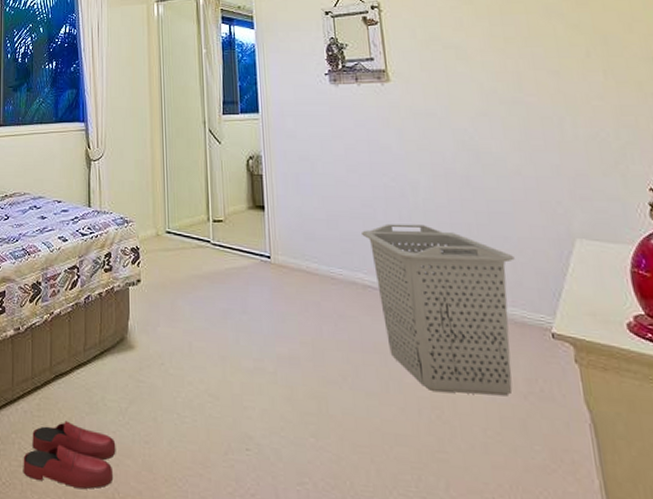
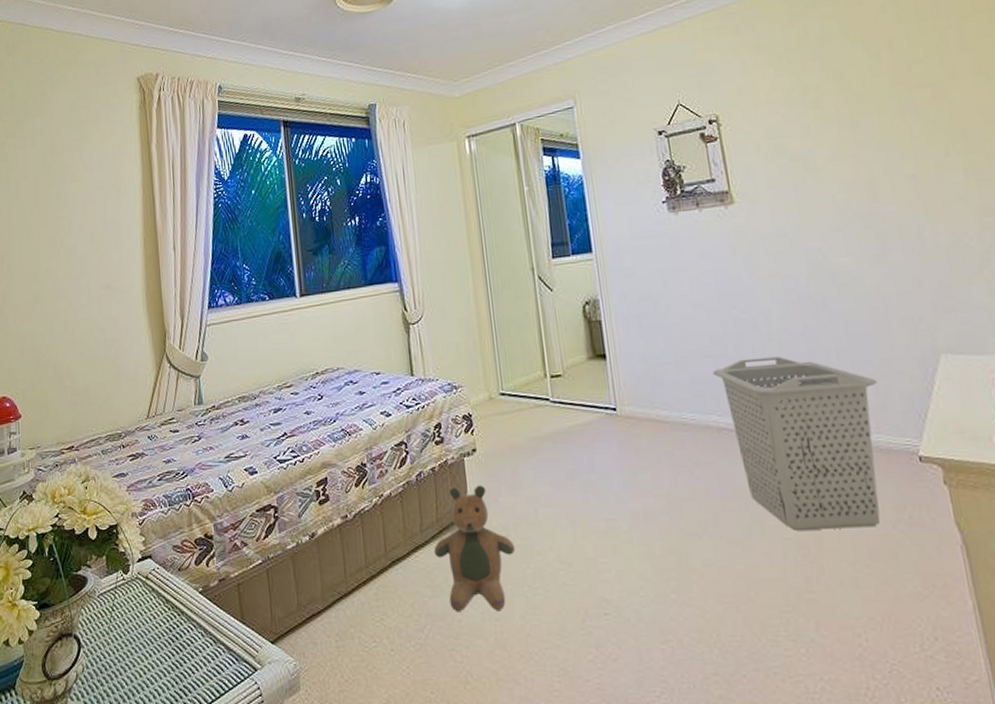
slippers: present [23,420,116,489] -> none [364,607,465,675]
teddy bear: none [94,312,169,434] -> present [434,484,516,612]

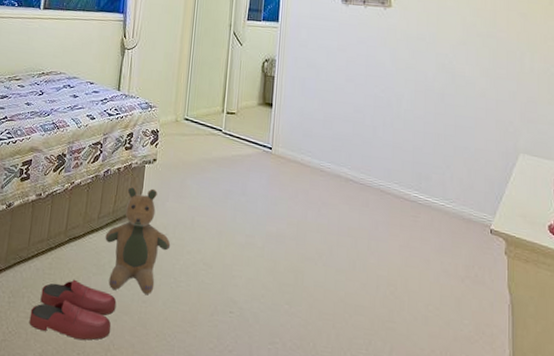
slippers: none [364,607,465,675] -> present [29,279,117,340]
laundry basket: present [712,356,881,530] -> none [350,128,470,279]

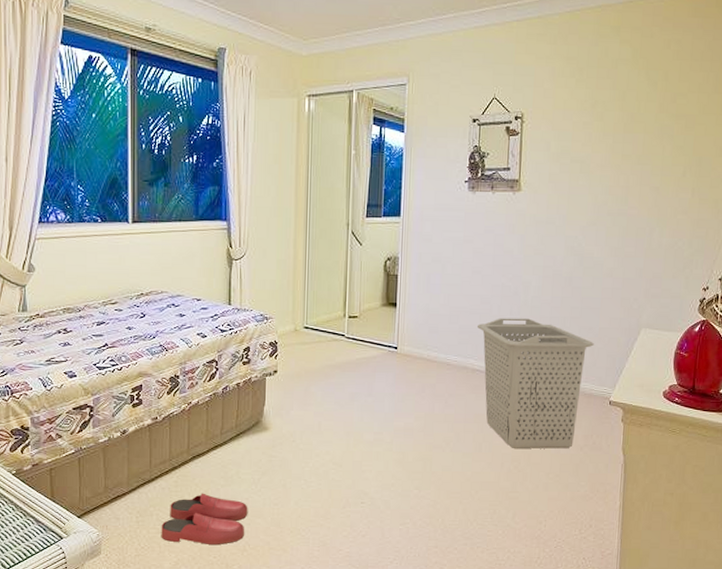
teddy bear: present [105,186,171,294] -> none [230,399,299,498]
laundry basket: none [350,128,470,279] -> present [476,318,594,449]

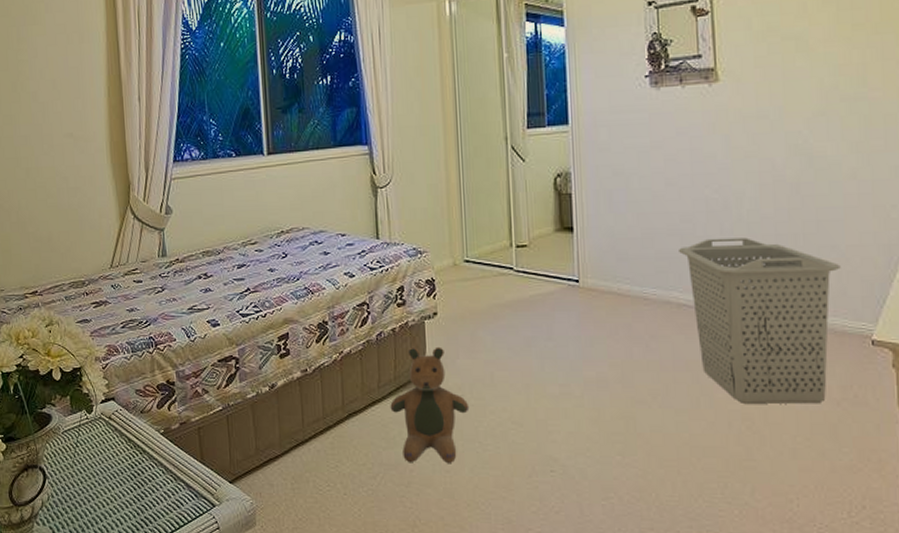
slippers: present [161,493,248,544] -> none [319,456,416,518]
teddy bear: none [230,399,299,498] -> present [390,346,470,463]

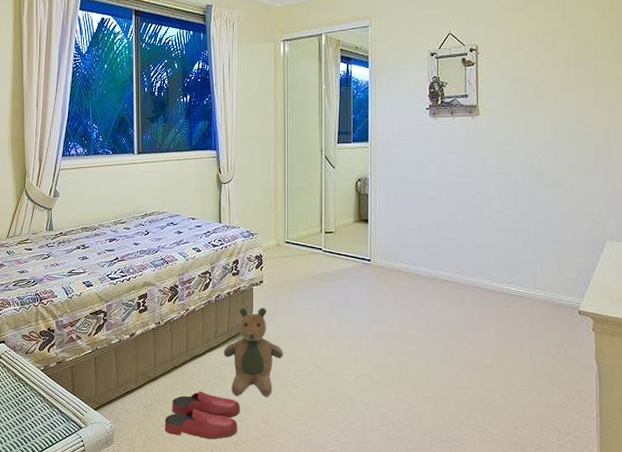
slippers: none [319,456,416,518] -> present [164,391,240,439]
laundry basket: present [677,237,841,404] -> none [444,232,560,357]

